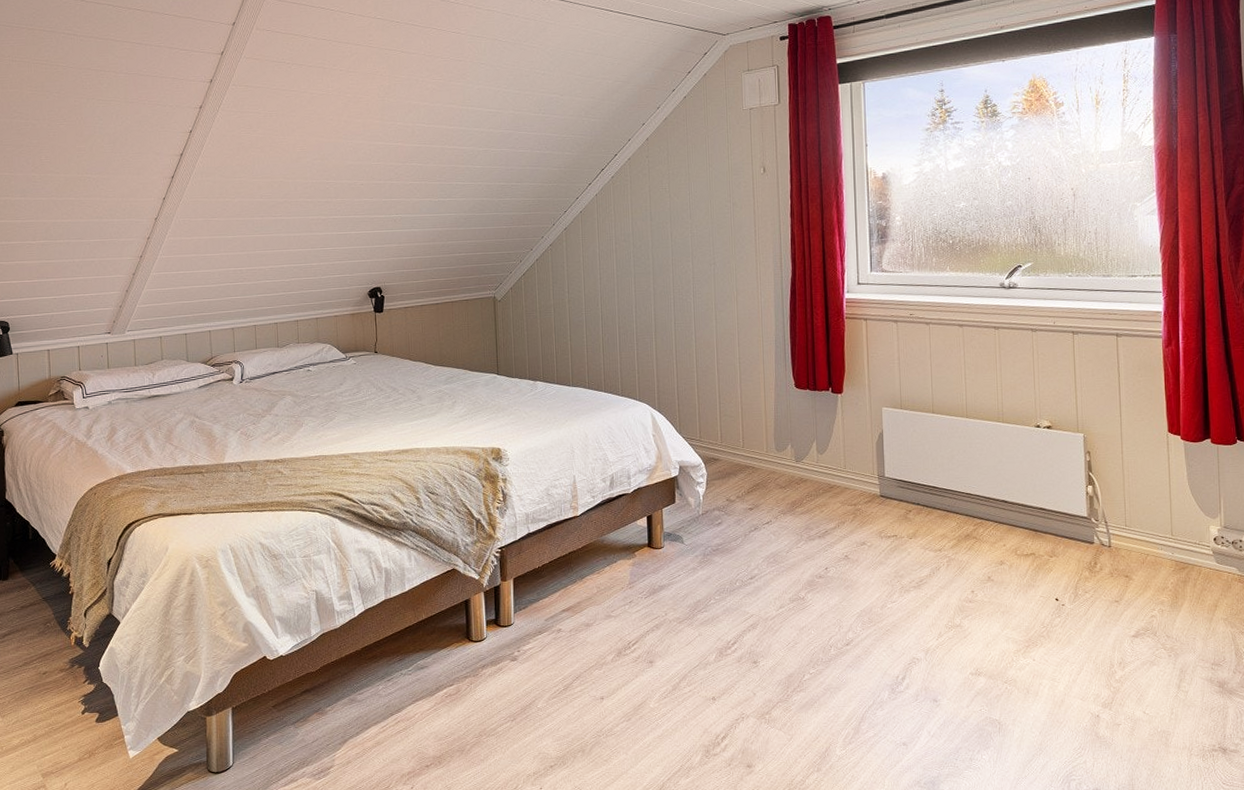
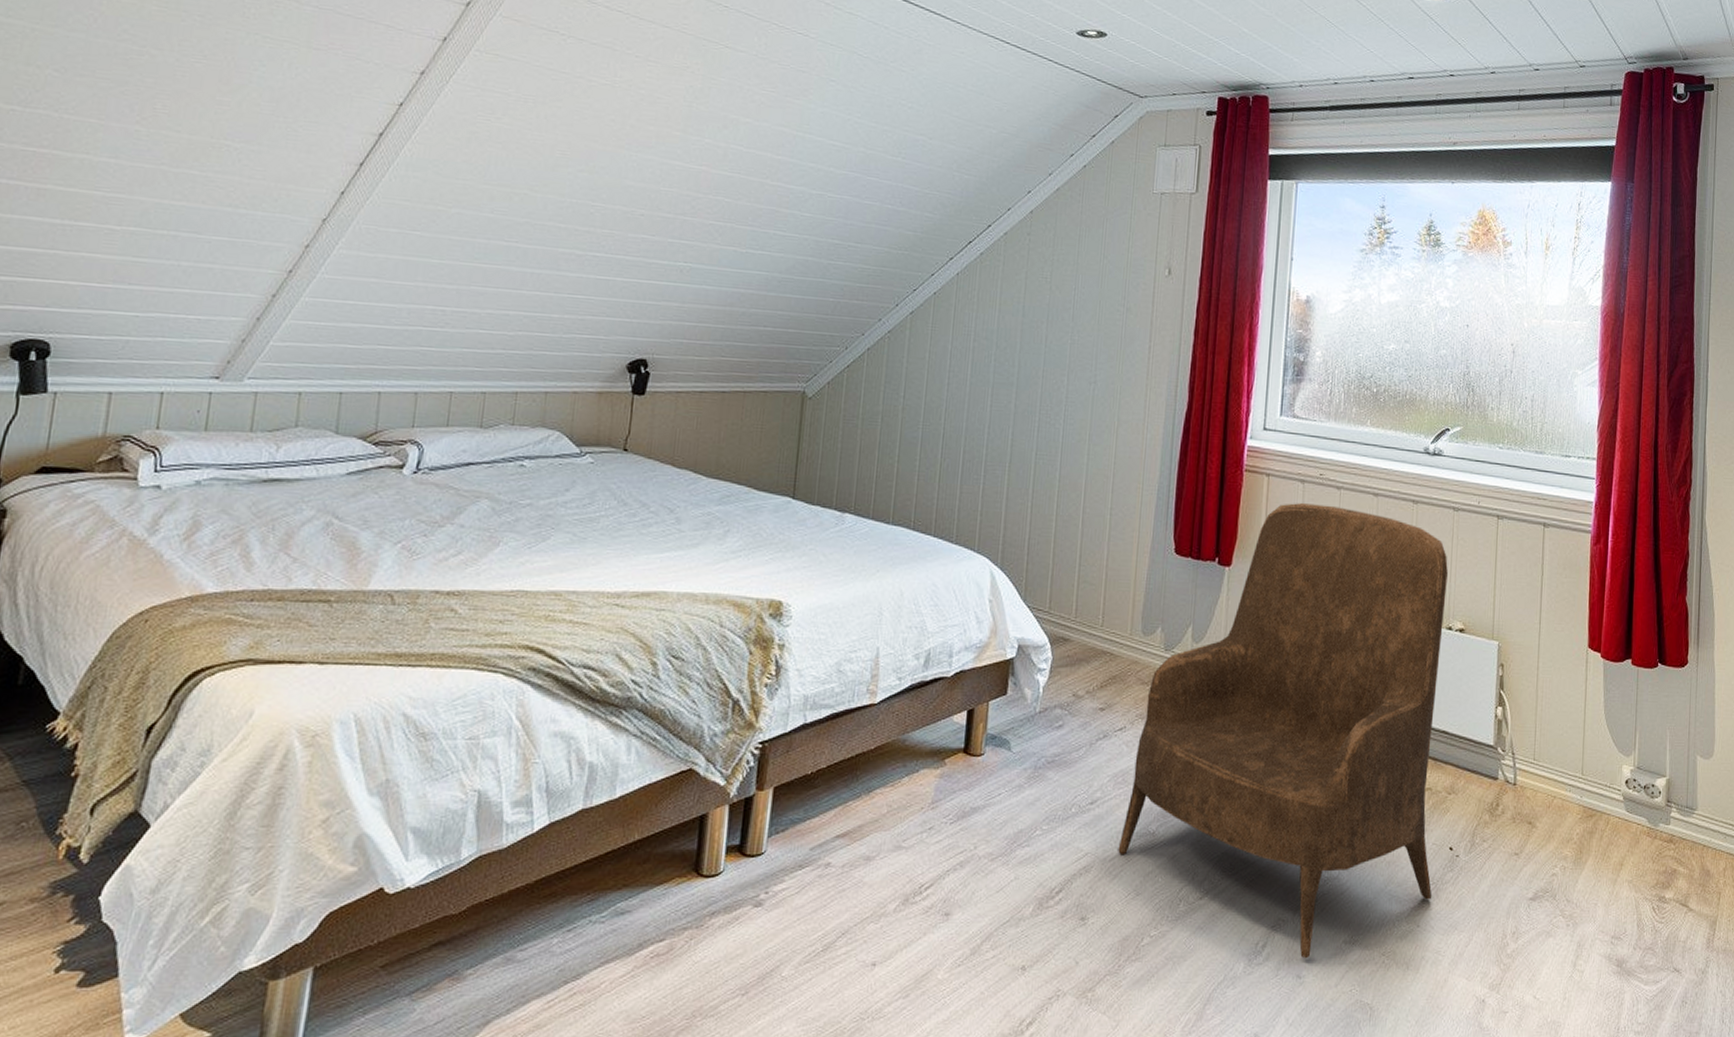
armchair: none [776,338,1044,687] -> present [1118,503,1449,959]

